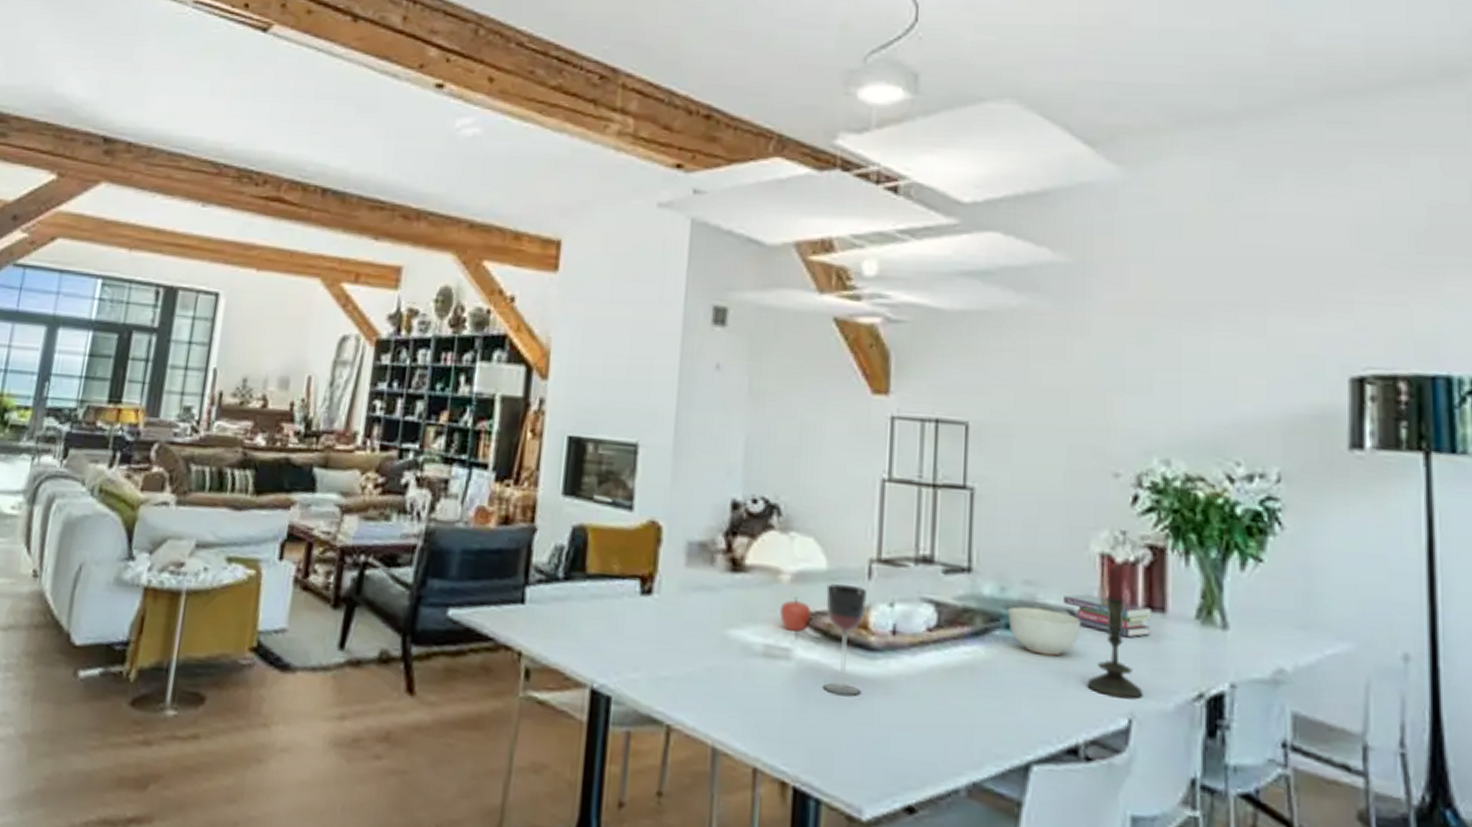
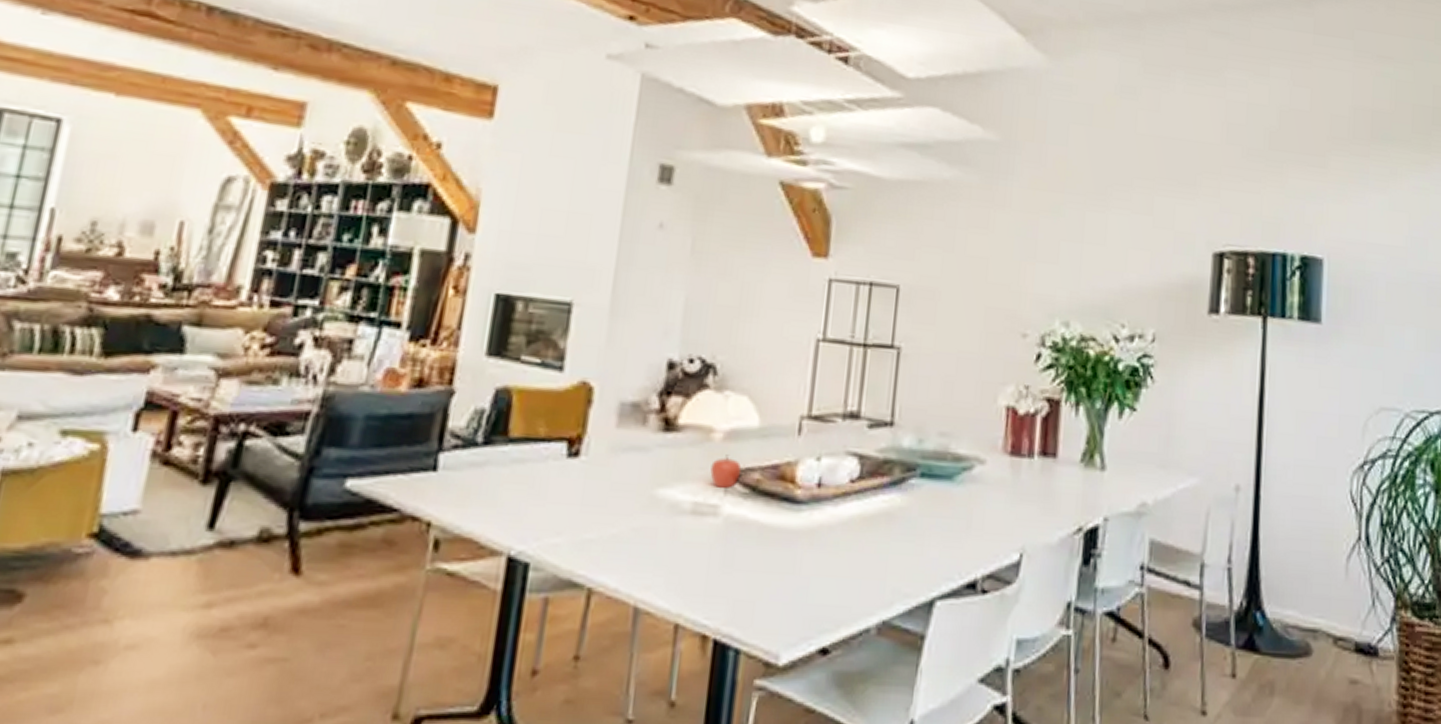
wineglass: present [822,584,867,696] -> none [748,440,796,548]
bowl: present [1007,606,1081,657] -> none [923,456,986,501]
books: present [1064,594,1152,638] -> none [972,443,1045,481]
candle: present [1087,564,1143,700] -> none [987,415,1034,536]

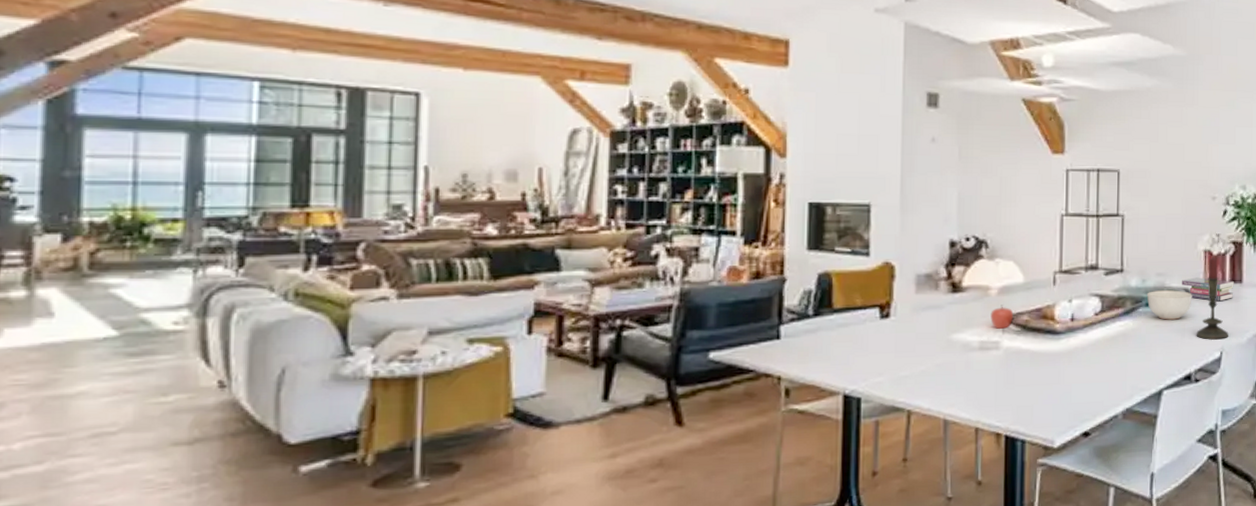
bowl: none [923,456,986,501] -> present [1146,290,1192,320]
books: none [972,443,1045,481] -> present [1182,277,1234,302]
candle: none [987,415,1034,536] -> present [1196,256,1229,341]

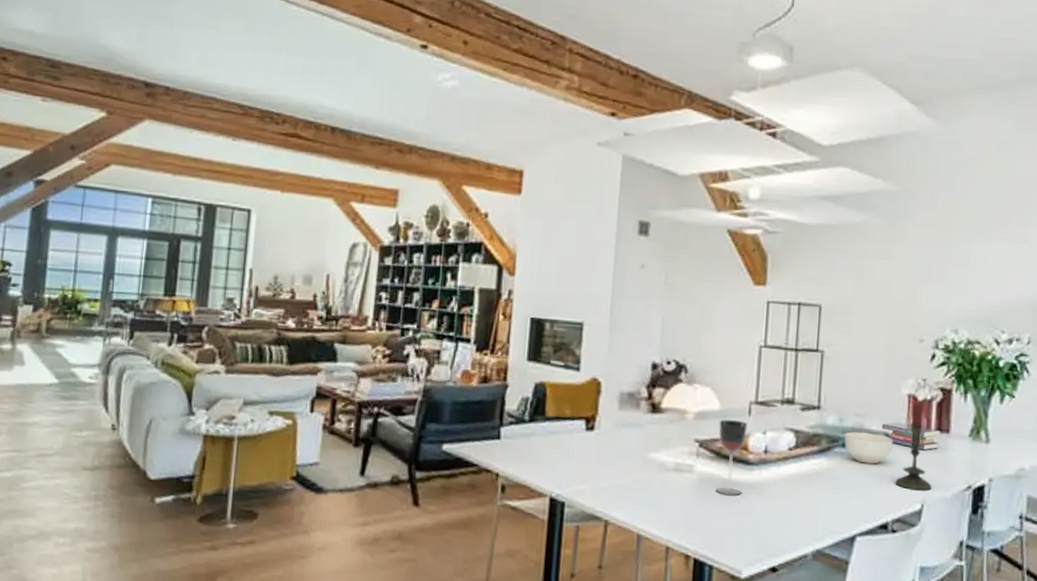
fruit: present [990,305,1014,330] -> none [686,429,709,454]
wineglass: none [1023,291,1052,368] -> present [715,419,747,496]

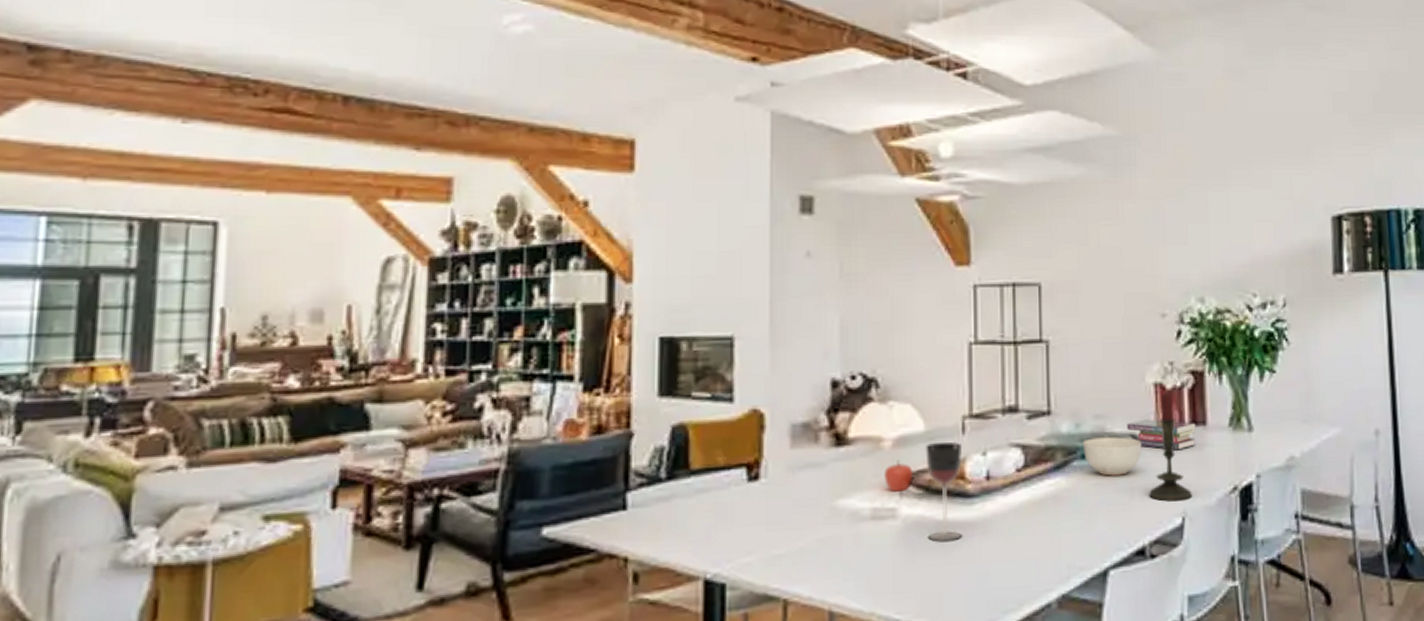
fruit: none [686,429,709,454] -> present [884,460,913,493]

